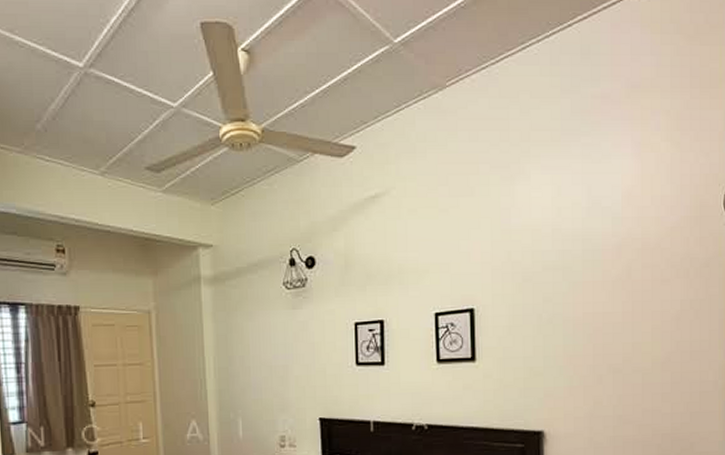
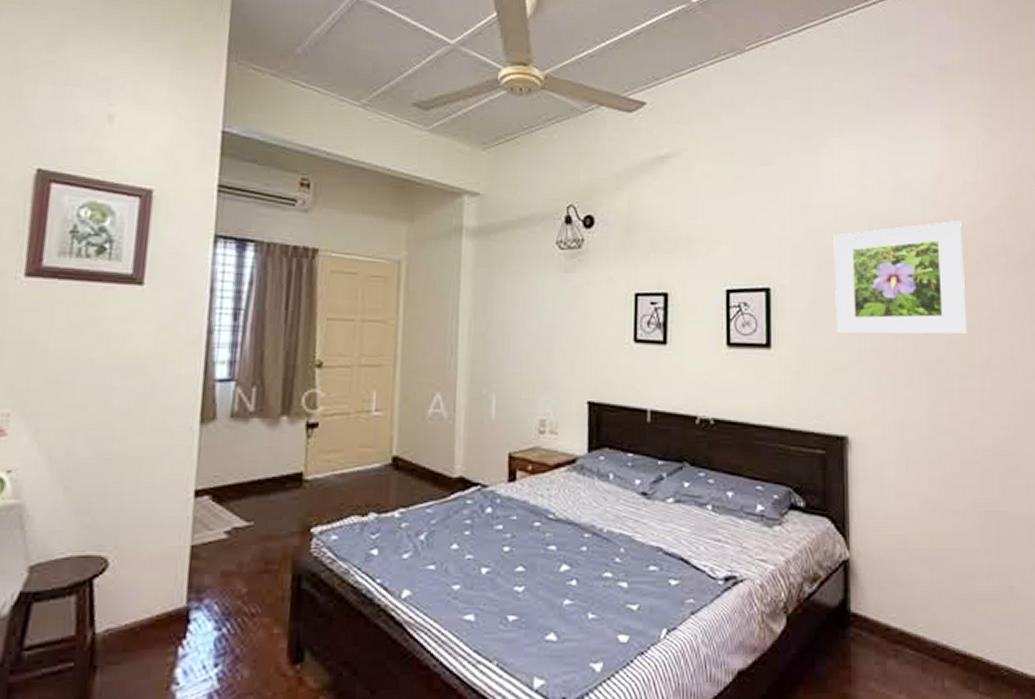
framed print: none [531,232,651,344] -> present [833,220,967,335]

